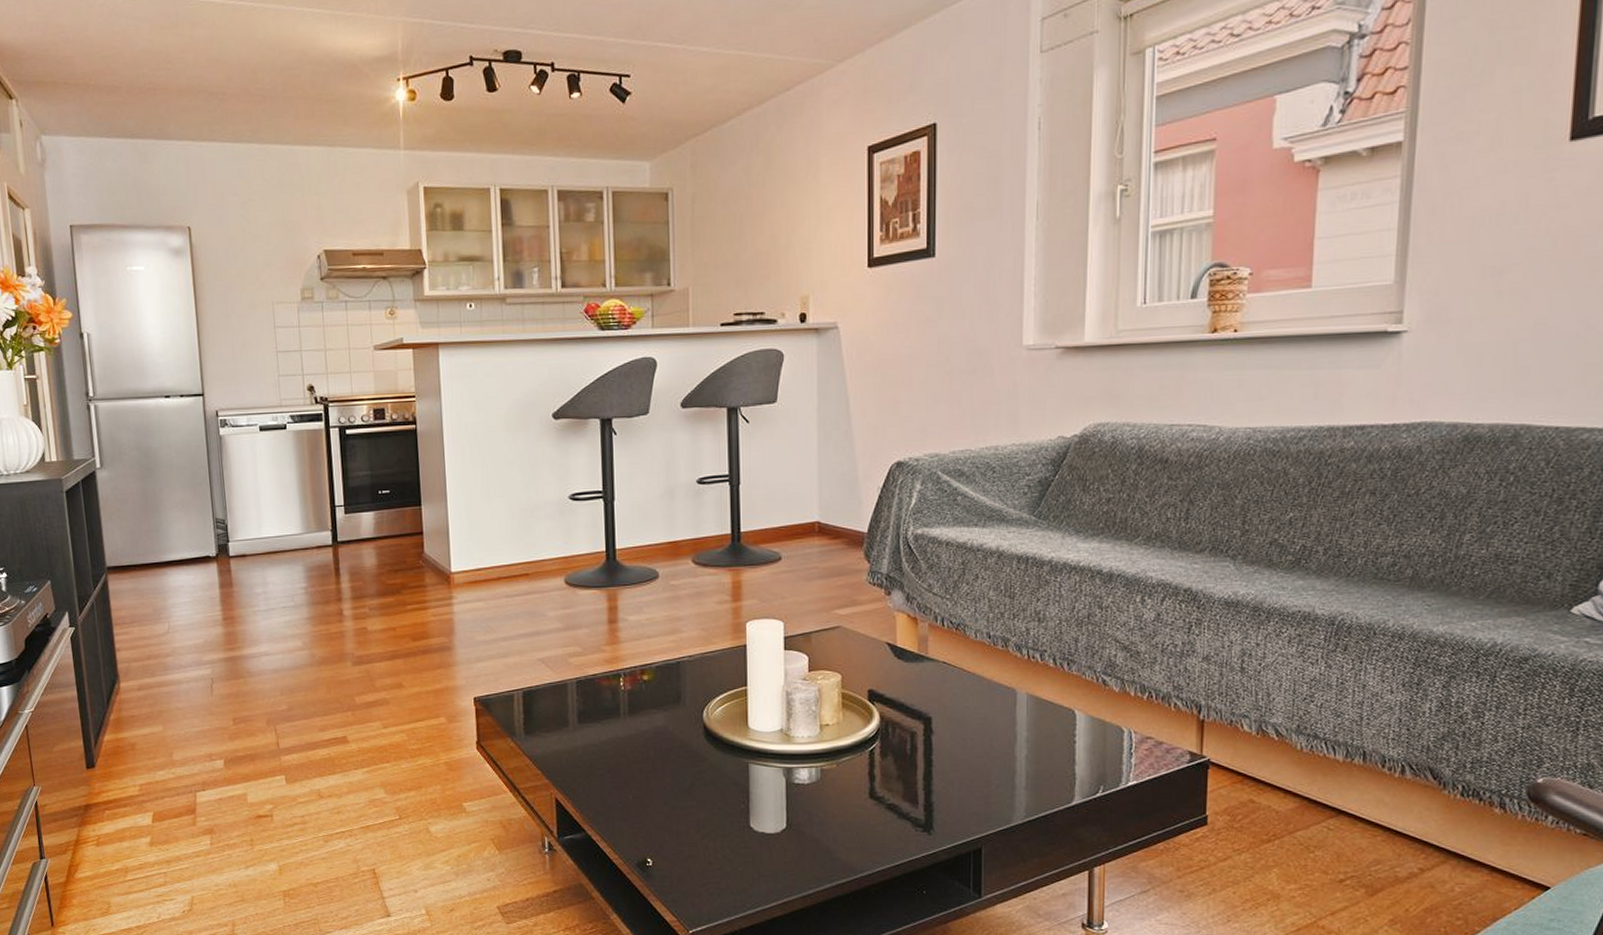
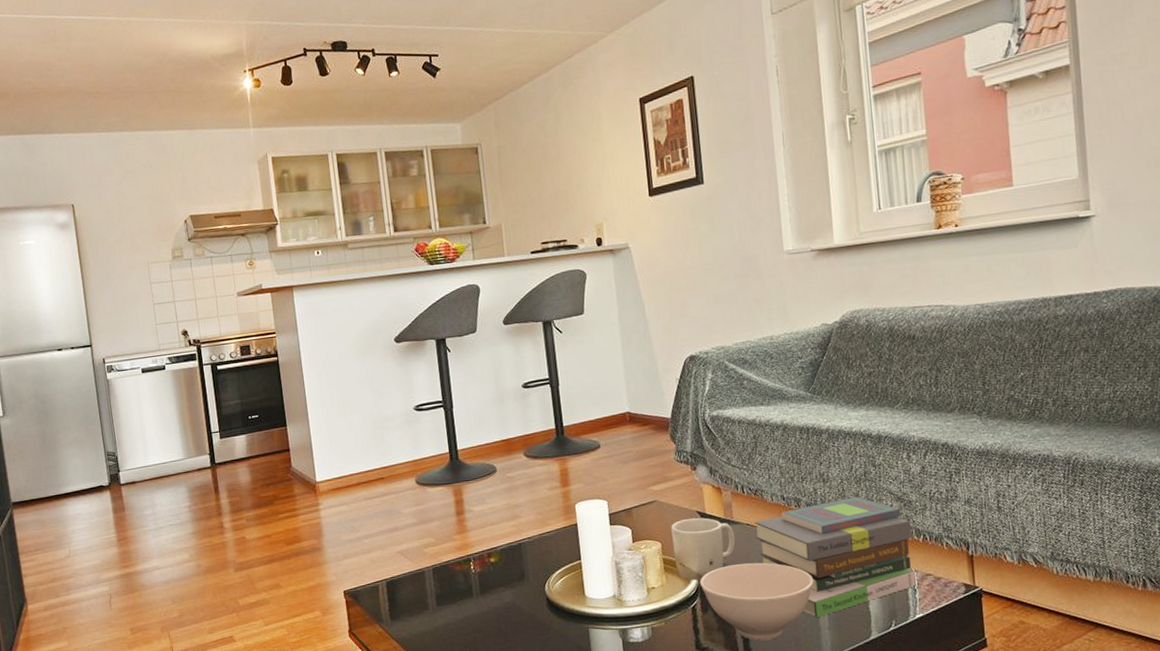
mug: none [855,649,928,721] -> present [671,517,736,581]
bowl: none [881,706,1015,795] -> present [699,562,814,641]
books: none [952,642,1136,775] -> present [754,497,916,618]

